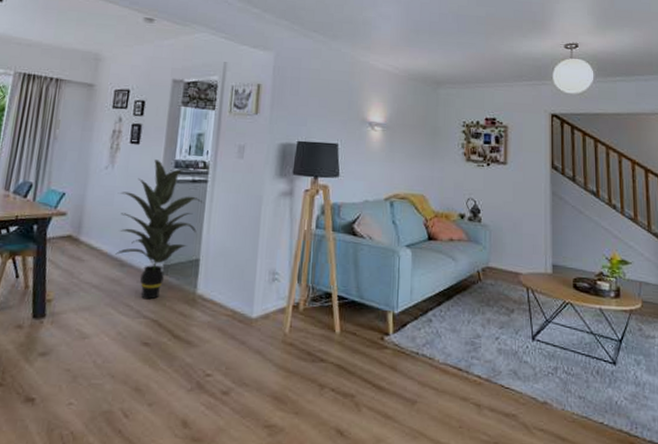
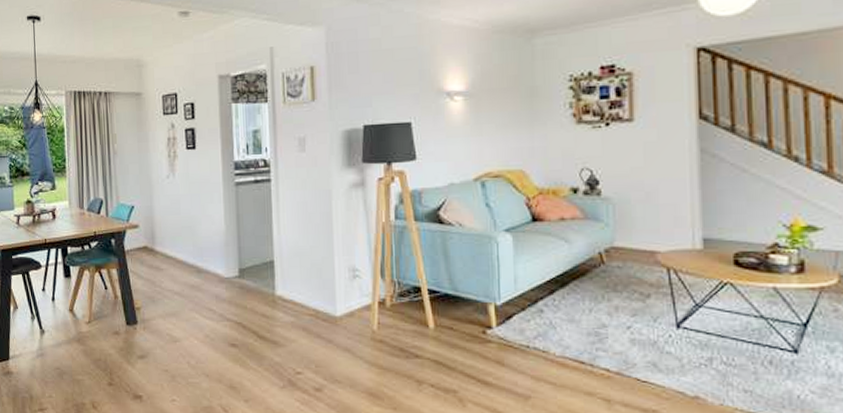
indoor plant: present [115,160,205,300] -> none [185,163,271,303]

